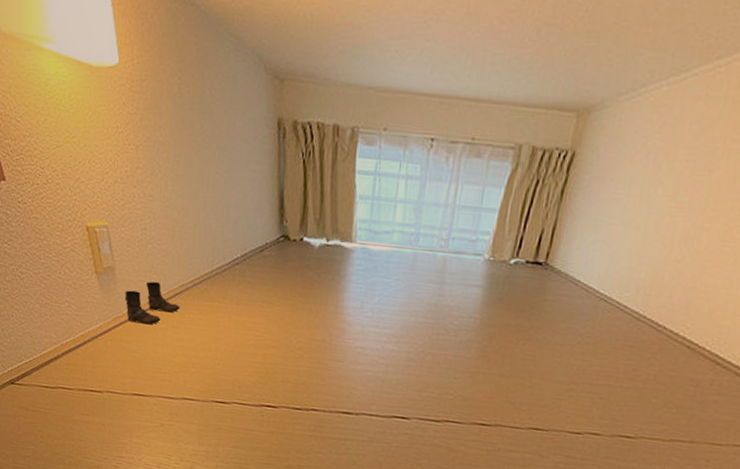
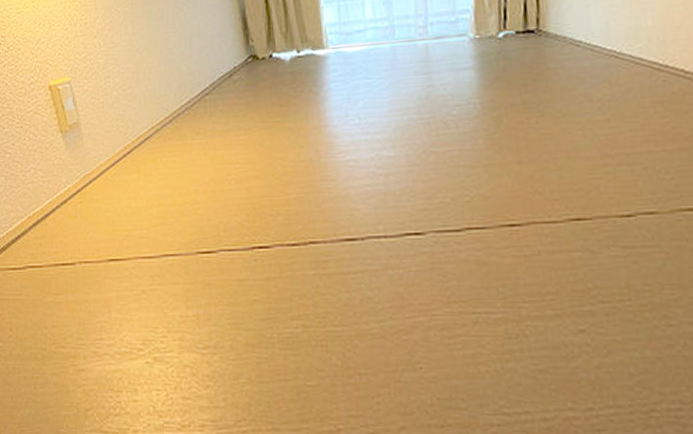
boots: present [125,281,181,325] -> none [92,129,152,179]

